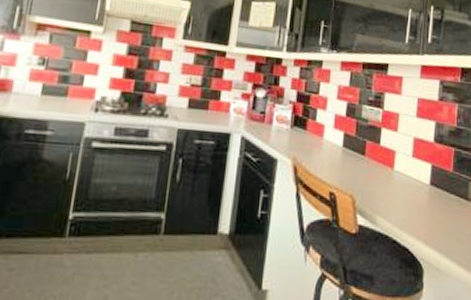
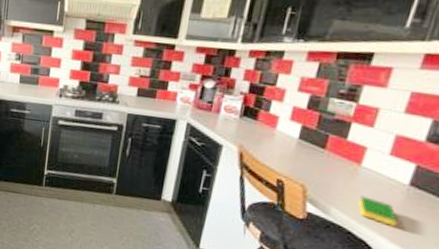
dish sponge: none [397,200,427,228] -> present [358,195,398,227]

